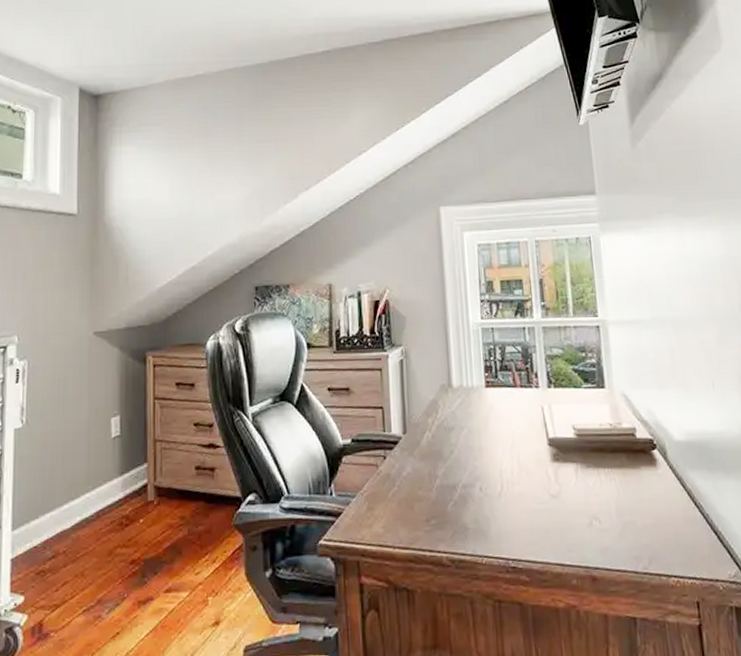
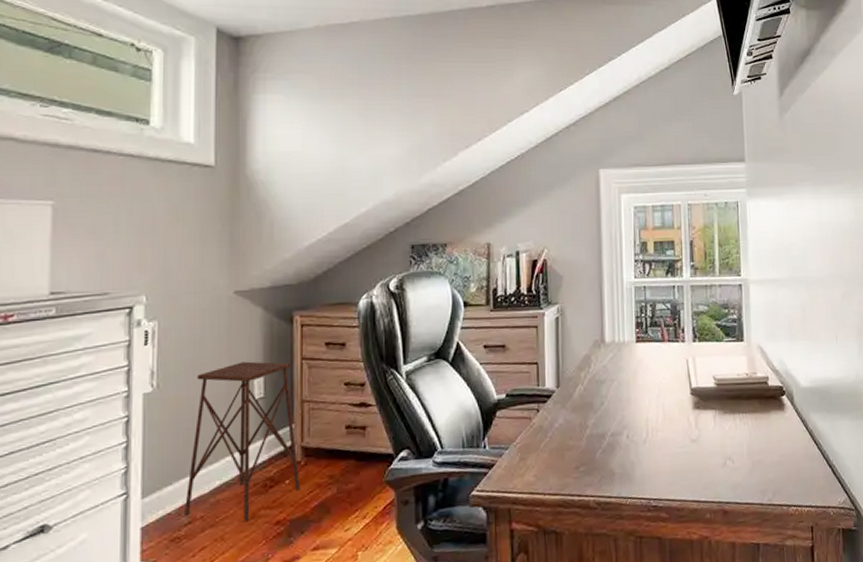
side table: none [49,400,153,559] -> present [185,361,300,522]

